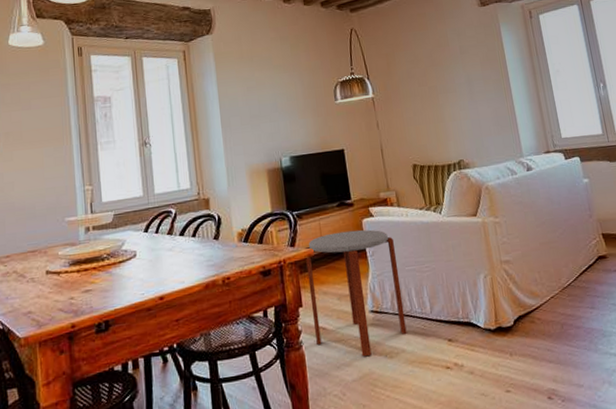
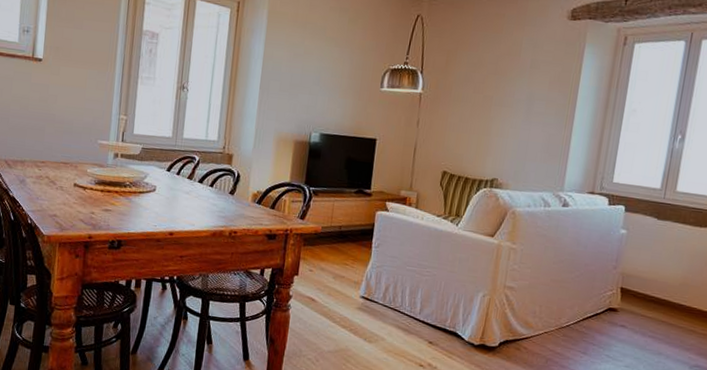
side table: present [305,229,407,357] -> none [303,216,402,336]

